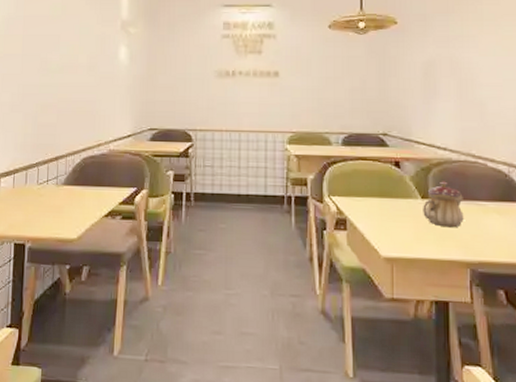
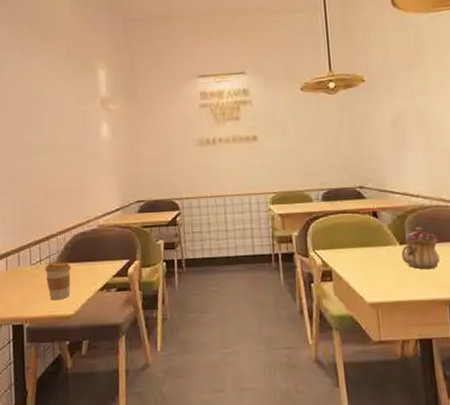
coffee cup: none [51,183,78,223] -> present [45,262,72,300]

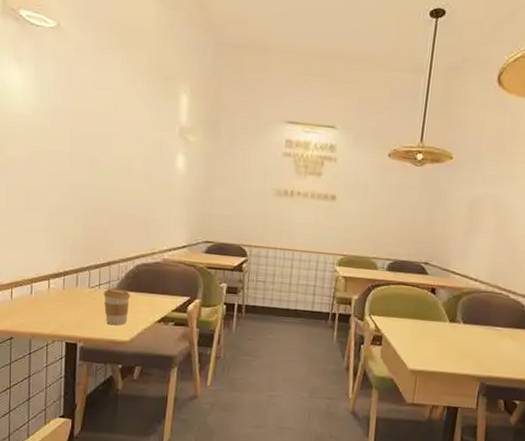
teapot: present [401,226,440,270] -> none [448,308,485,348]

